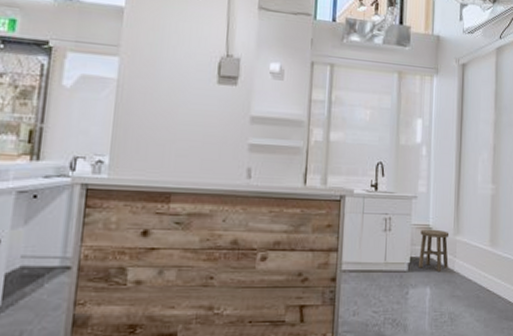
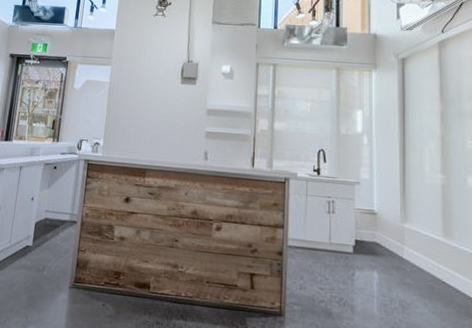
stool: present [418,229,450,271] -> none [363,213,397,257]

